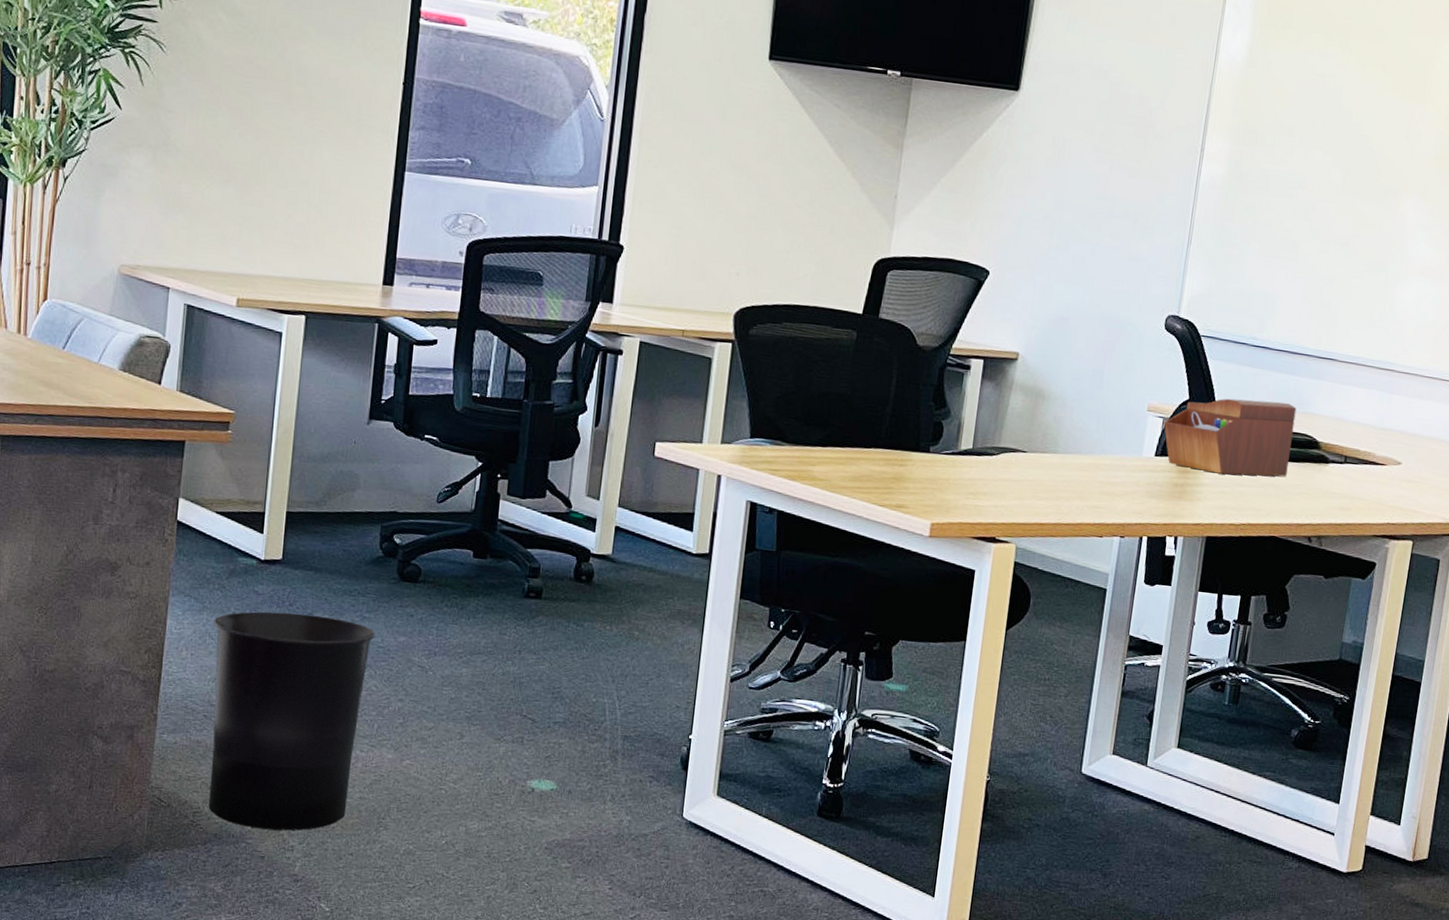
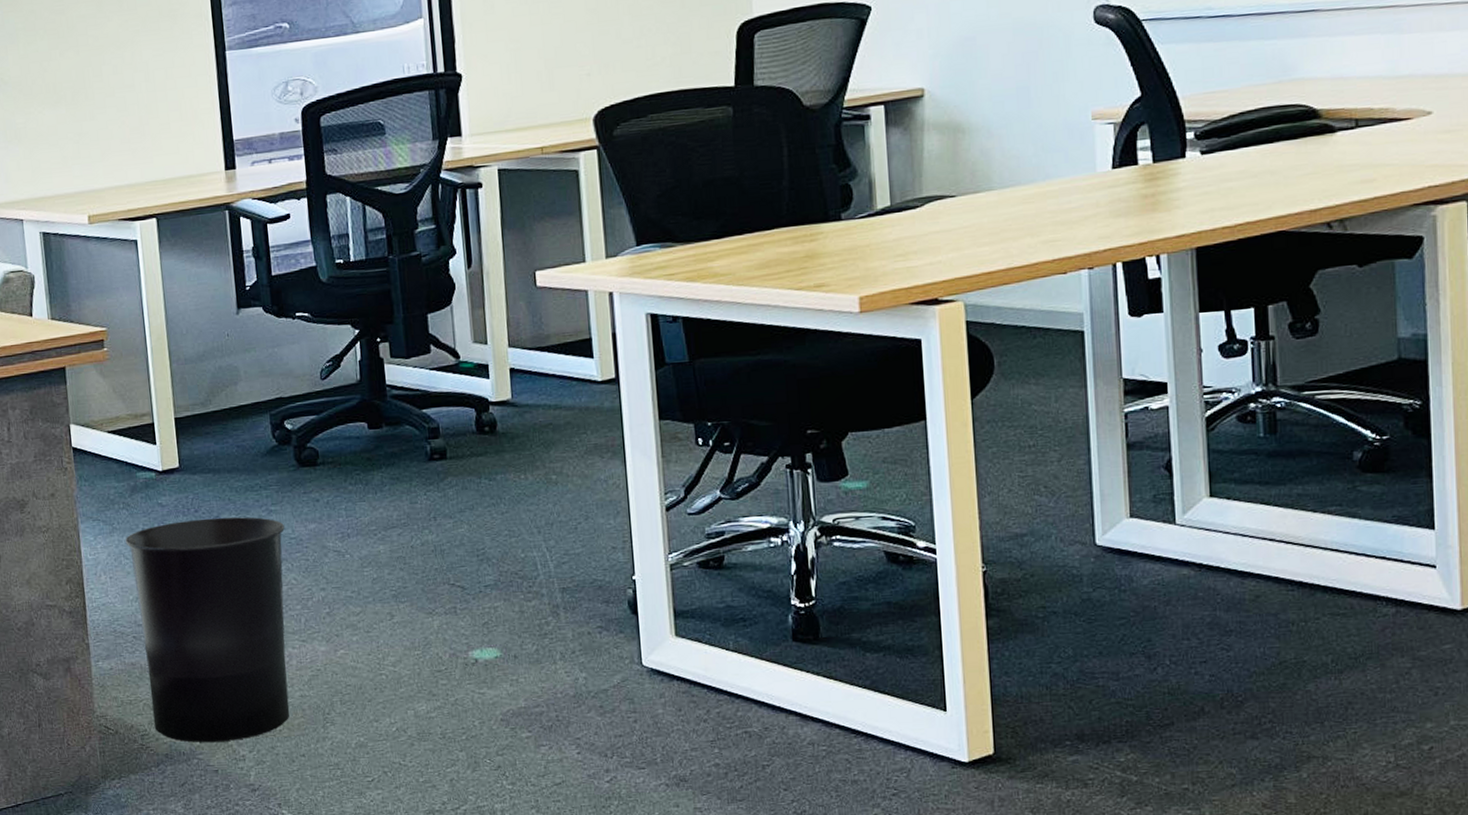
sewing box: present [1163,398,1297,477] -> none [1115,73,1284,174]

